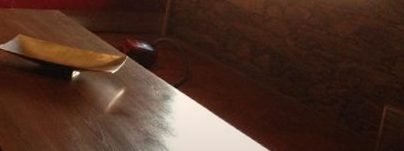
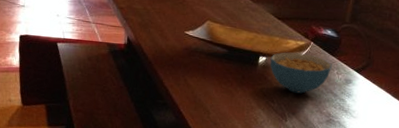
cereal bowl: none [83,66,148,110] -> present [270,52,332,94]

